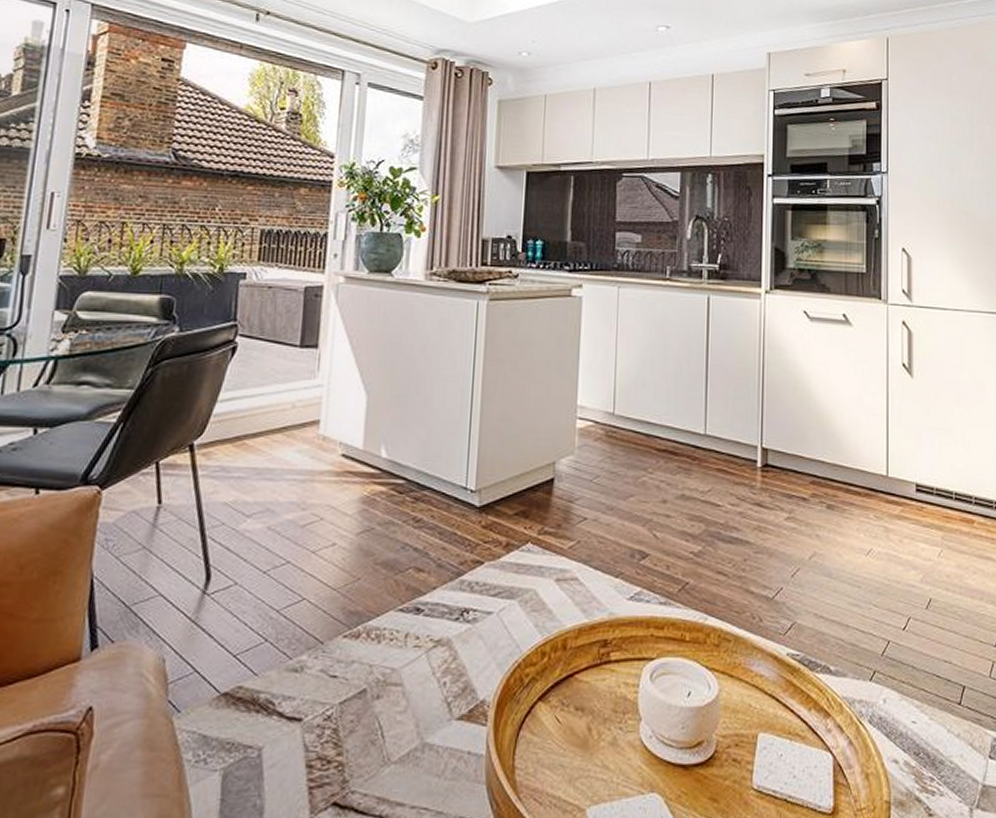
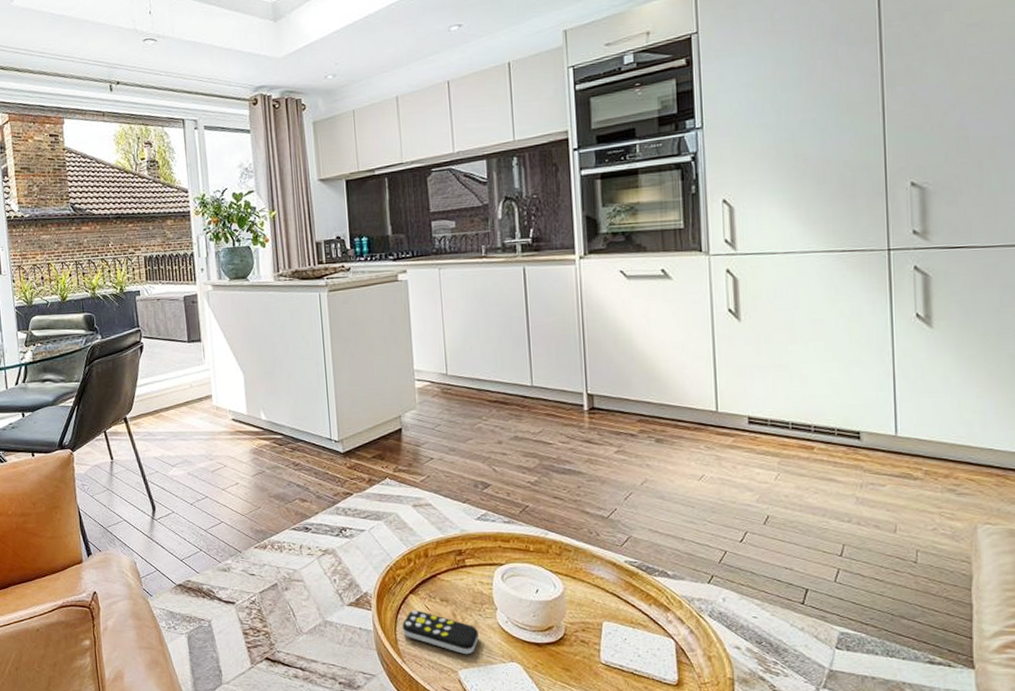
remote control: none [522,724,616,785] -> present [402,610,479,655]

